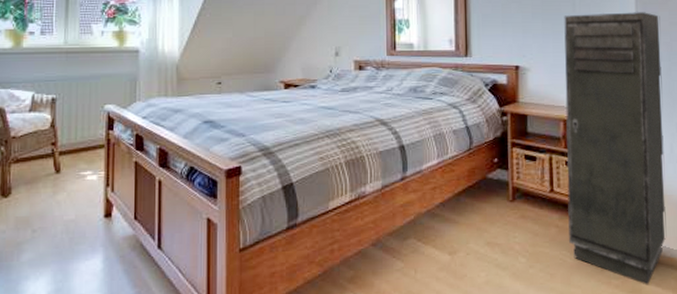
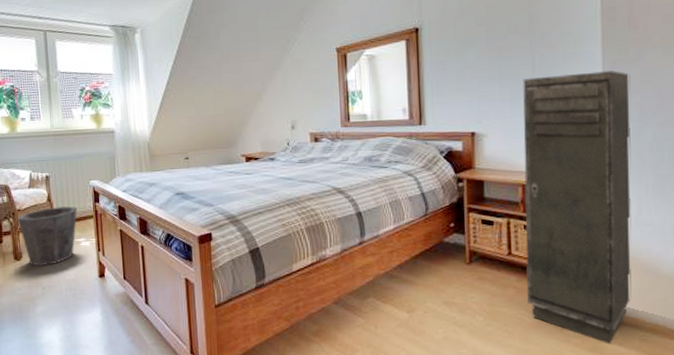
waste bin: none [11,133,87,205] -> present [18,206,78,267]

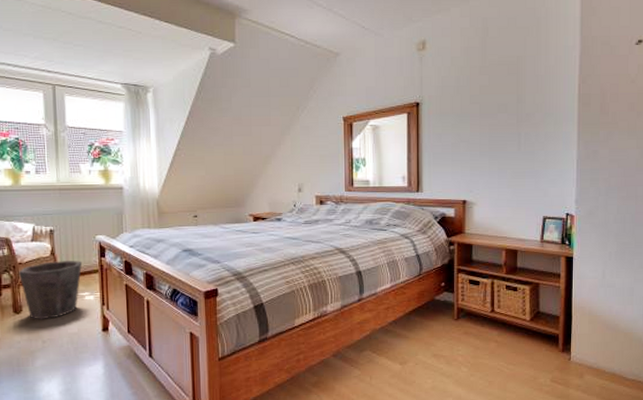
storage cabinet: present [523,71,632,344] -> none [507,150,601,392]

